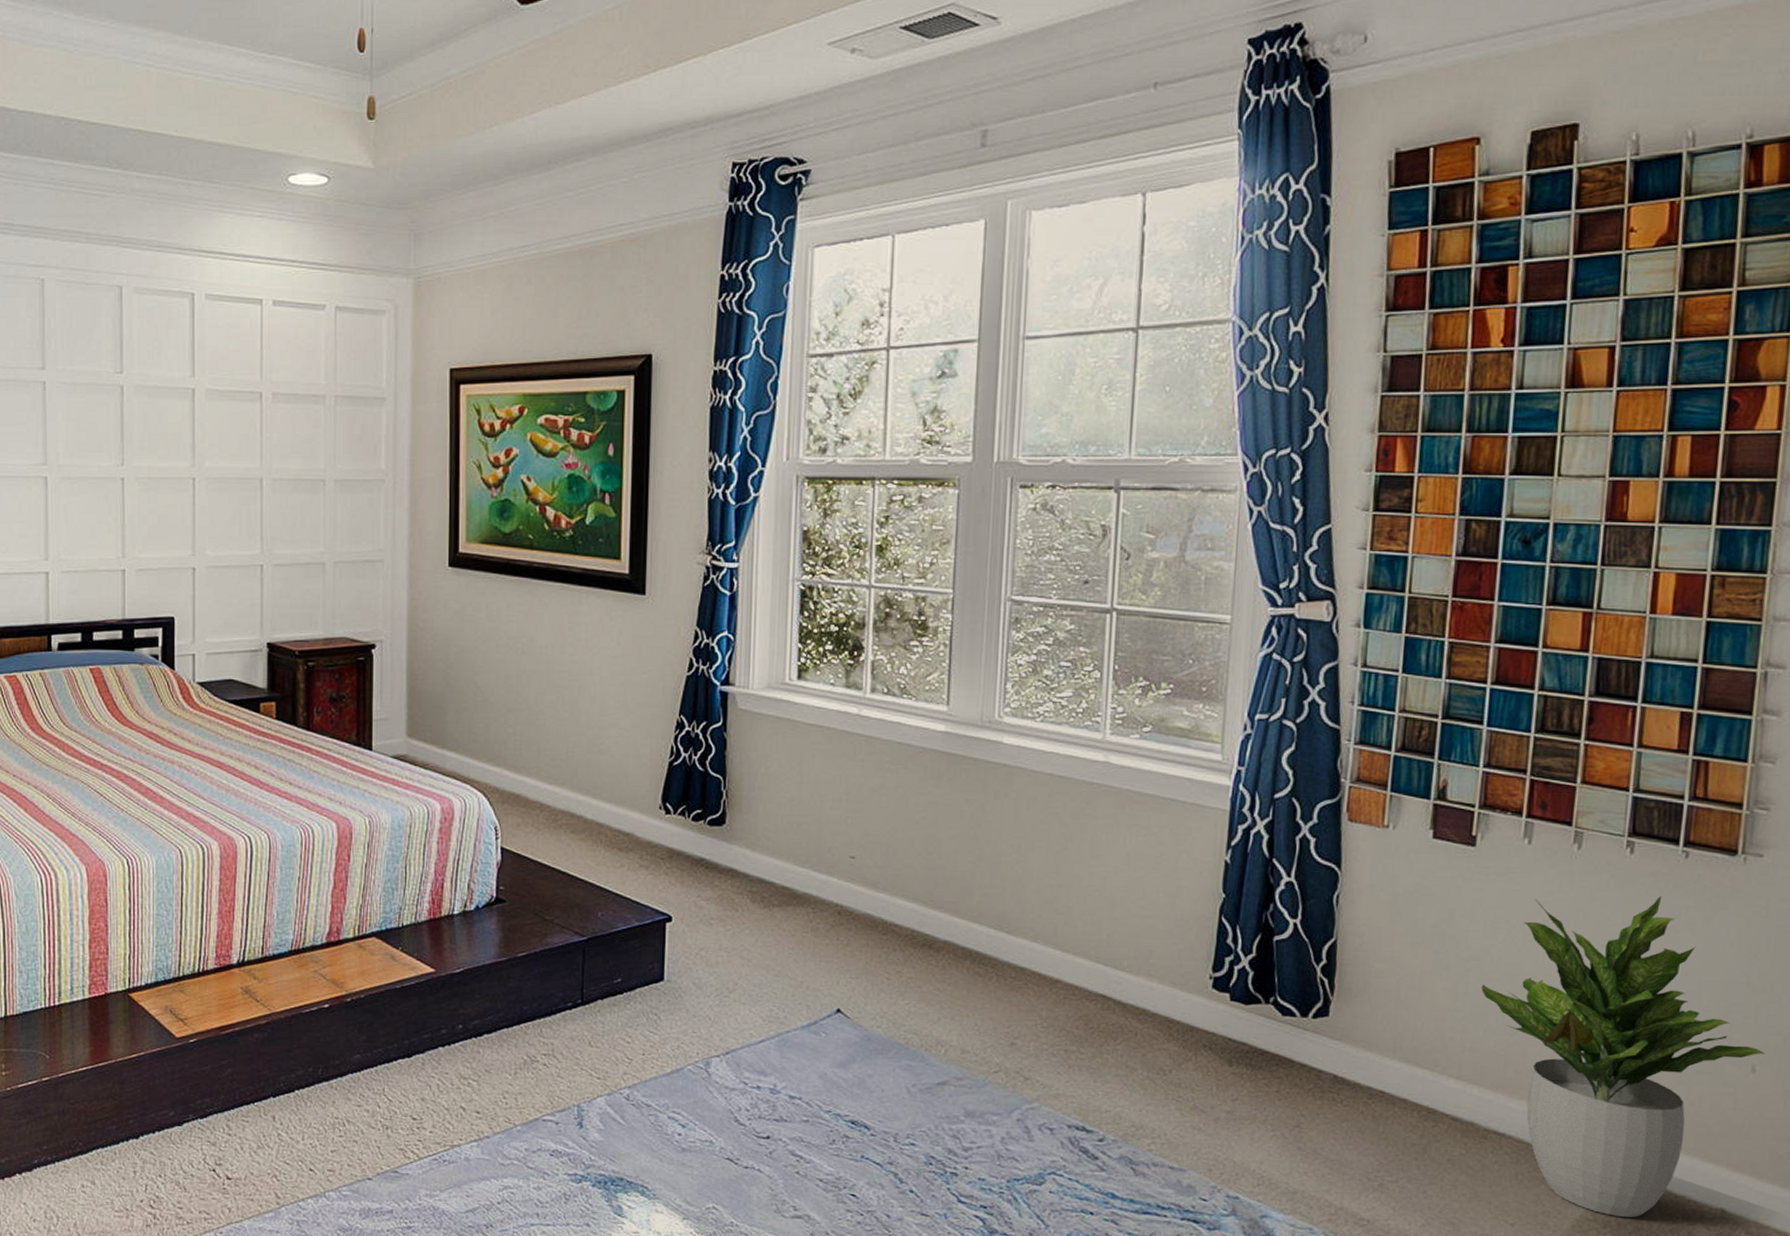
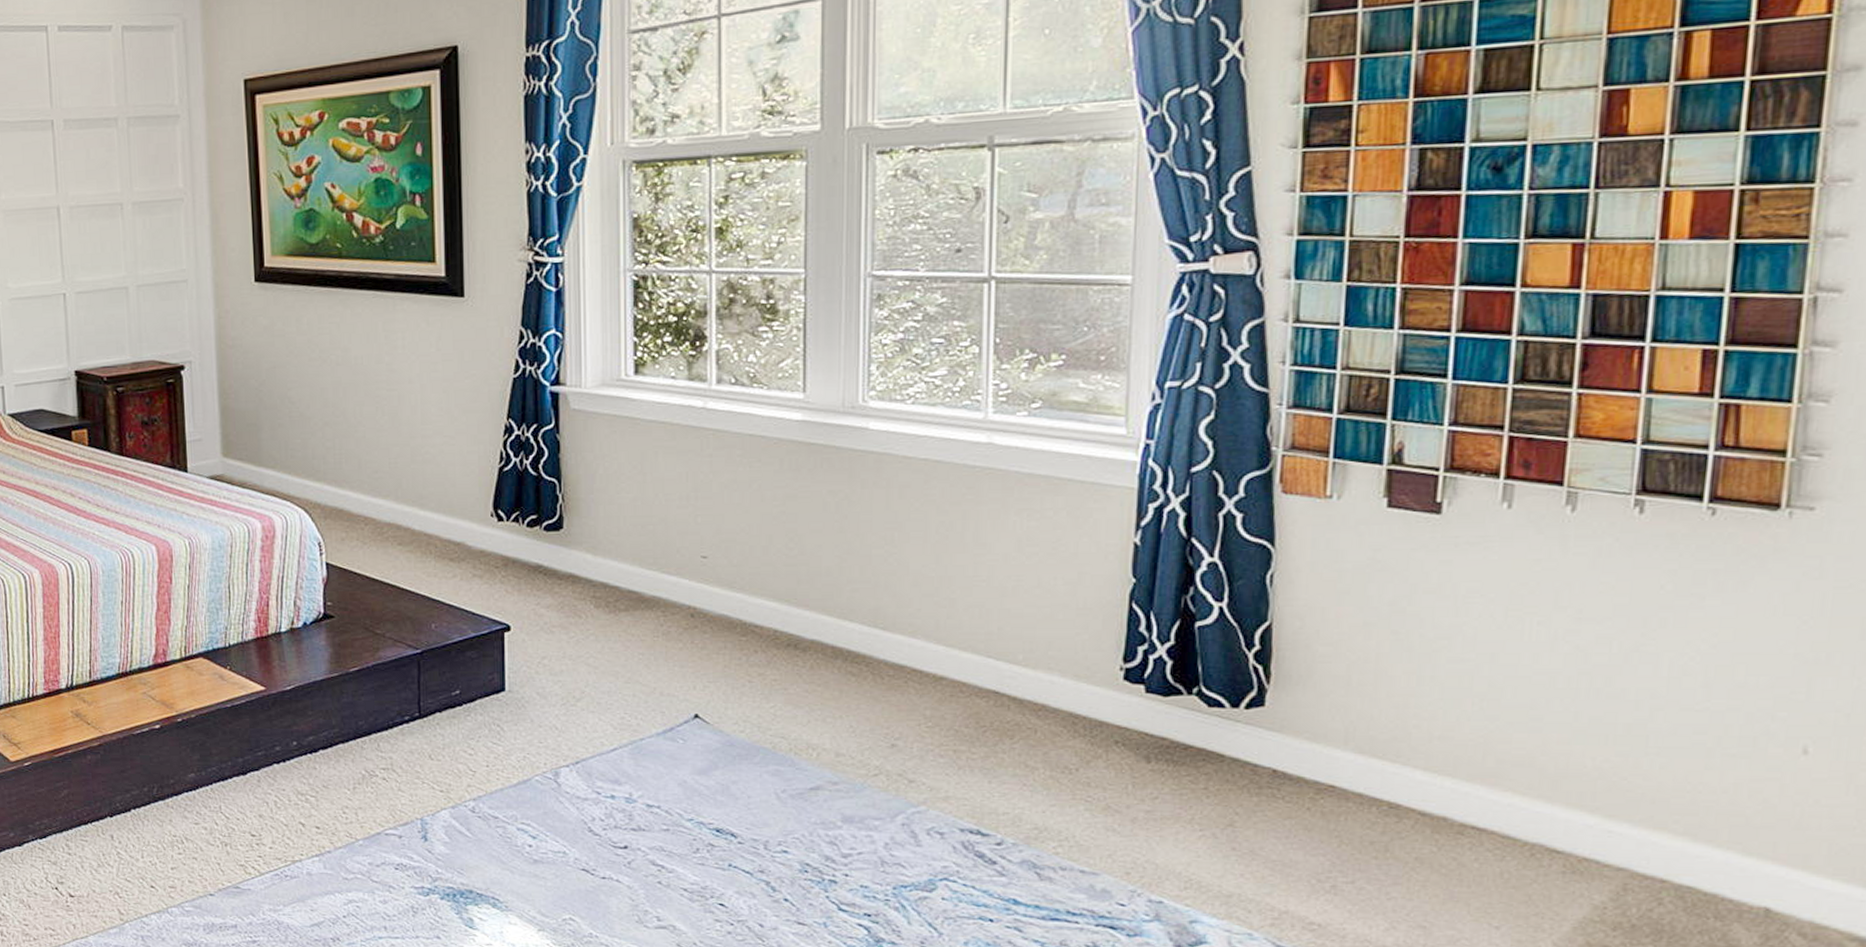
potted plant: present [1481,896,1765,1217] -> none [1452,560,1821,918]

